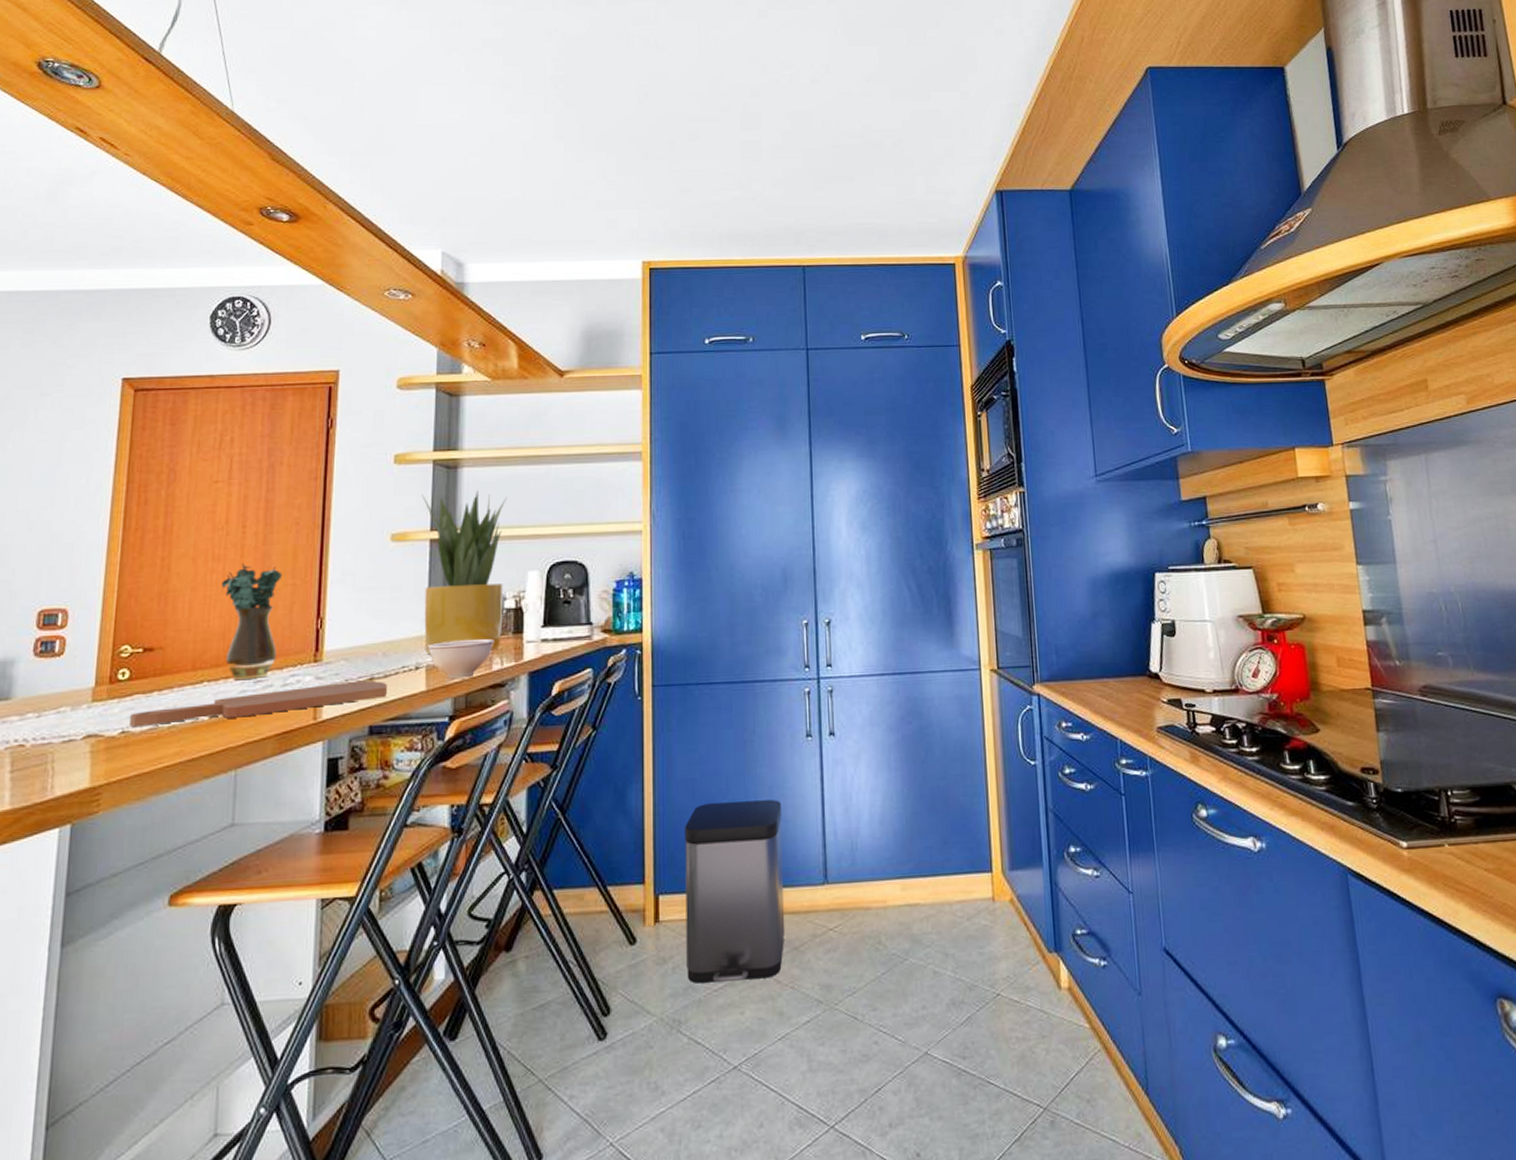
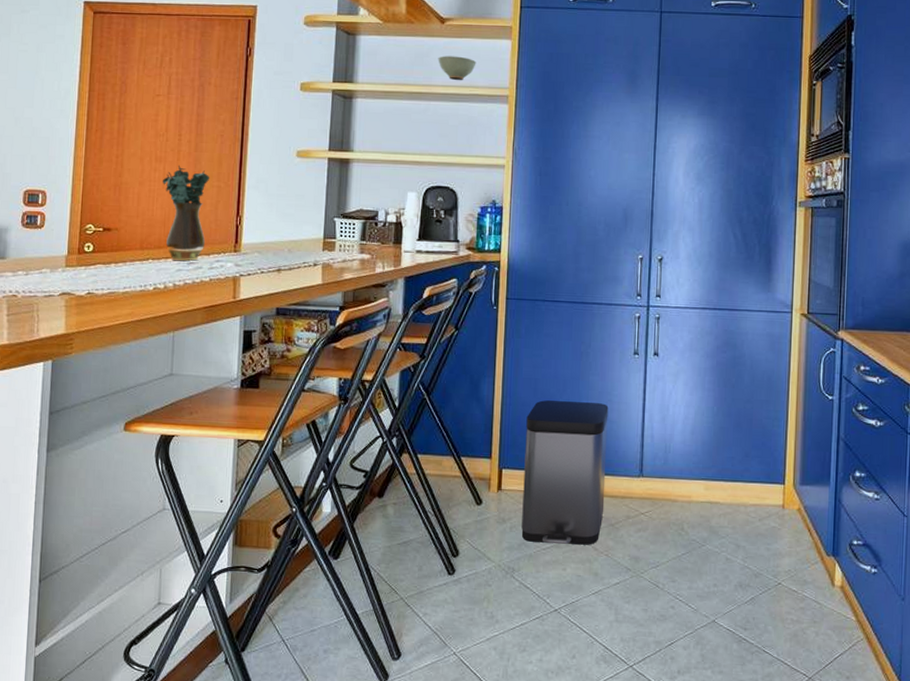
cutting board: present [130,680,387,728] -> none [94,270,291,291]
planter: present [422,490,508,655] -> none [321,118,393,256]
bowl: present [428,639,494,679] -> none [324,245,378,277]
bowl: none [557,412,603,440] -> present [438,56,476,81]

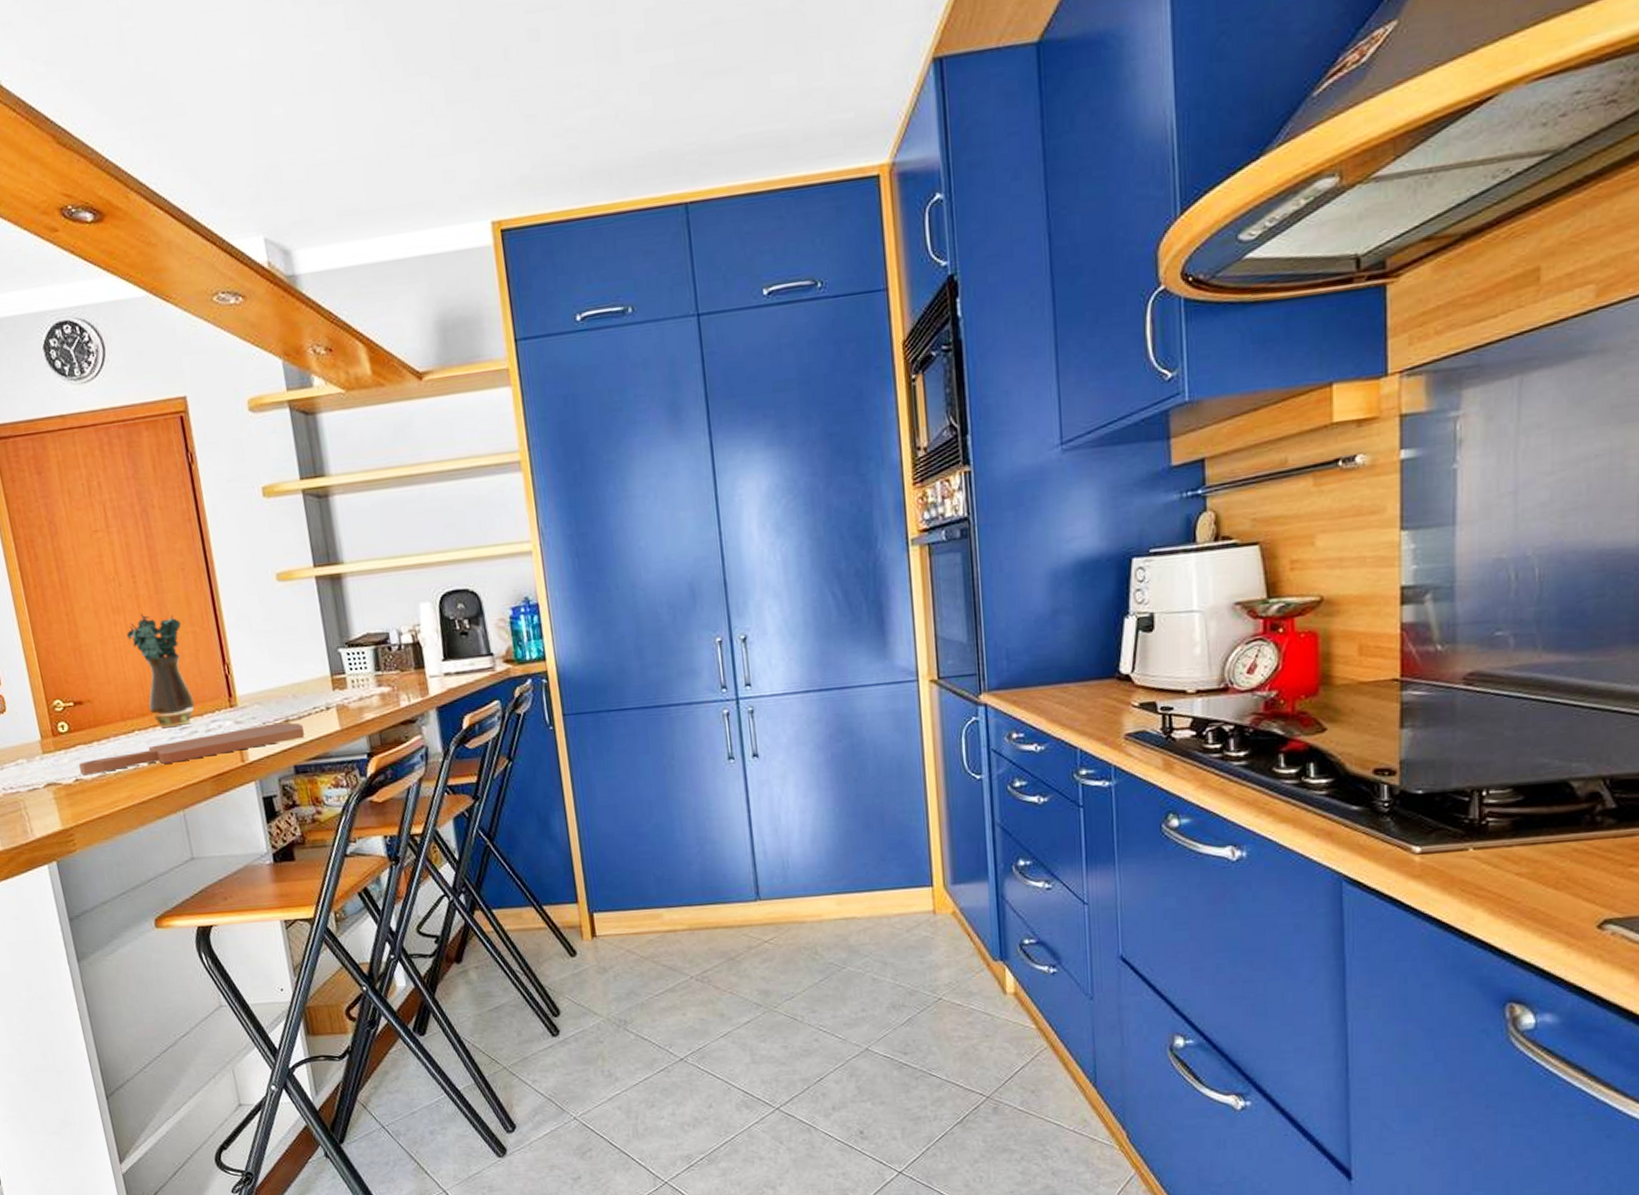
cutting board: none [94,270,291,291] -> present [79,722,304,776]
bowl: present [438,56,476,81] -> none [423,419,473,453]
pedal bin: present [521,400,609,545] -> none [611,822,721,989]

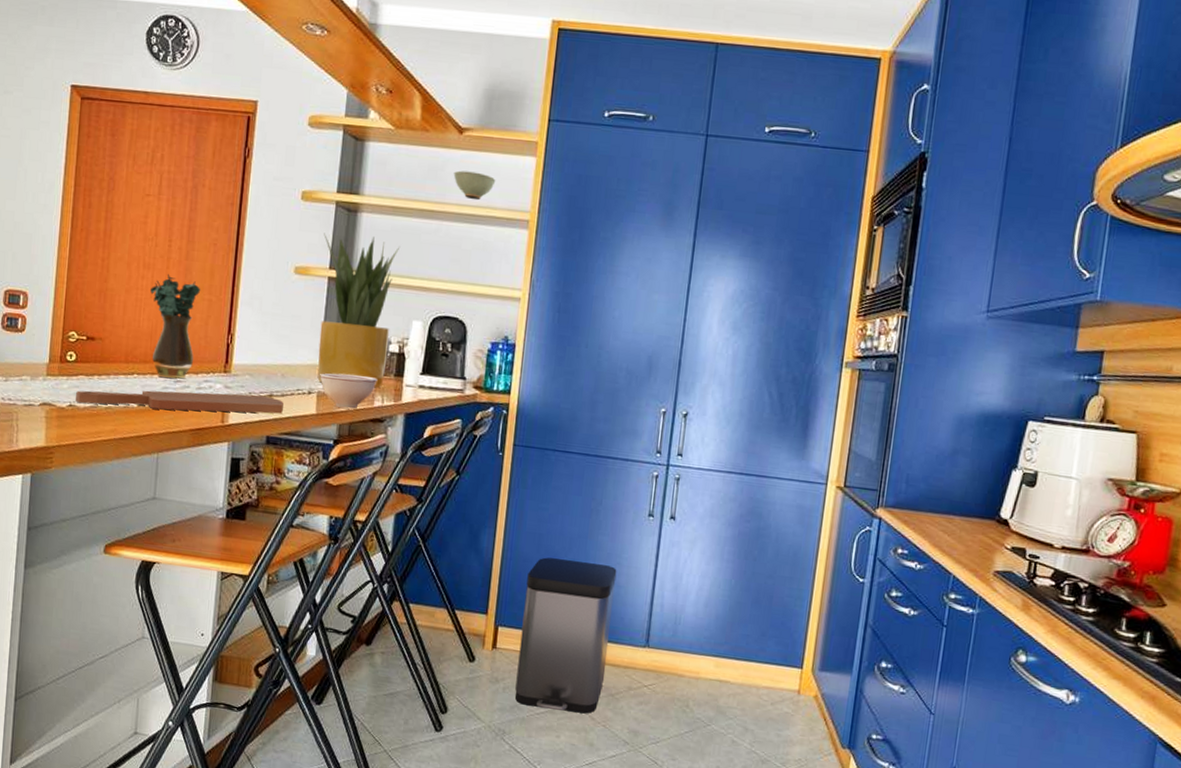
planter: none [298,520,405,695] -> present [317,233,401,388]
bowl: none [334,676,398,717] -> present [320,373,378,409]
bowl: none [423,419,473,453] -> present [453,170,496,201]
pedal bin: none [611,822,721,989] -> present [514,557,617,714]

